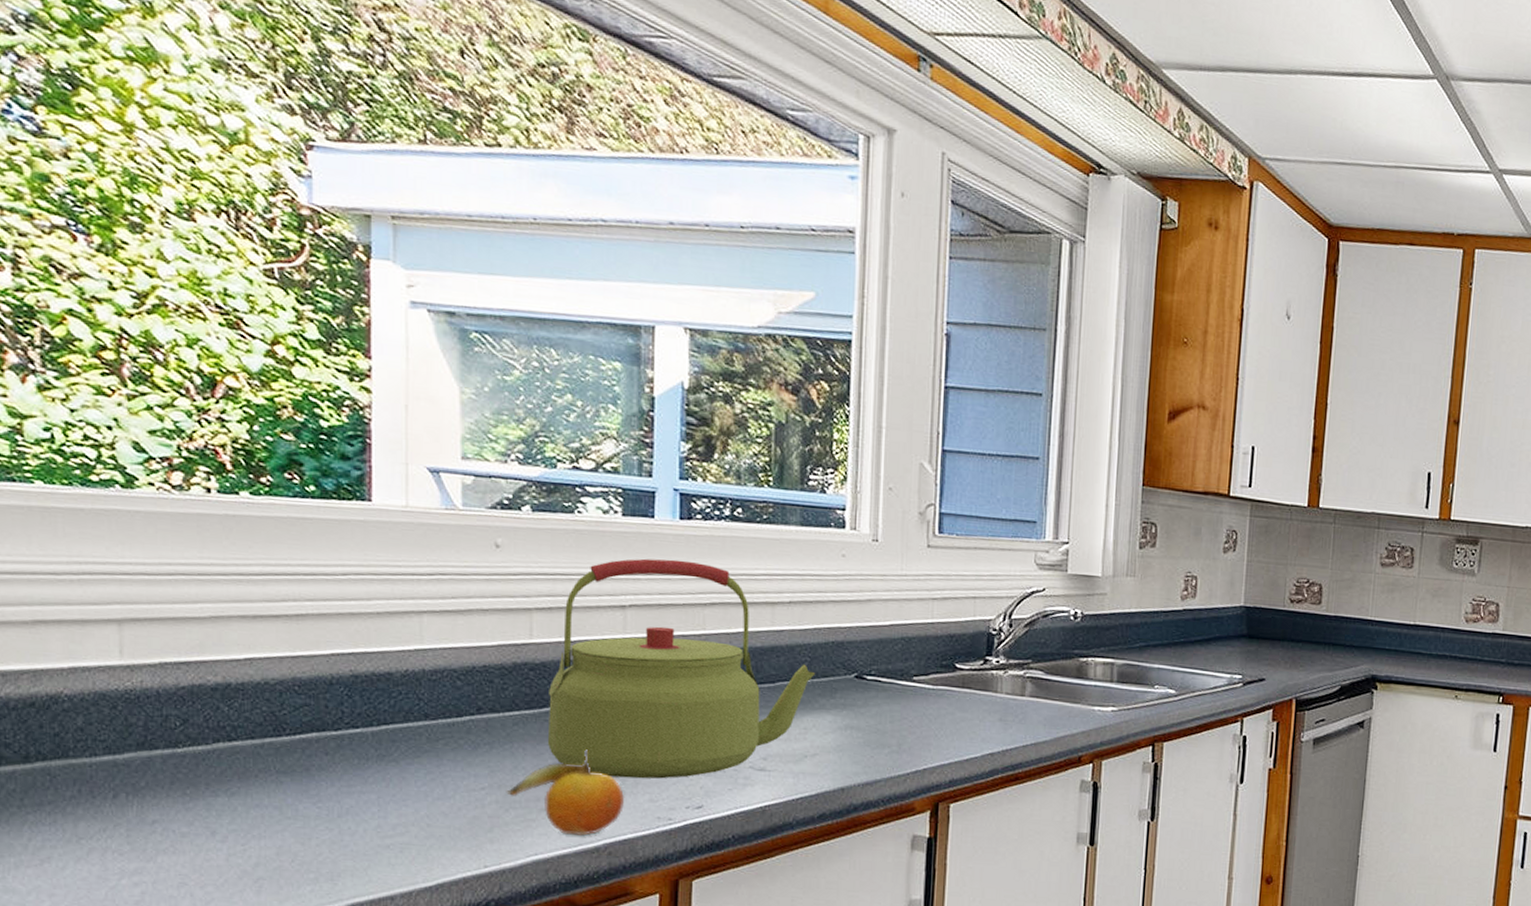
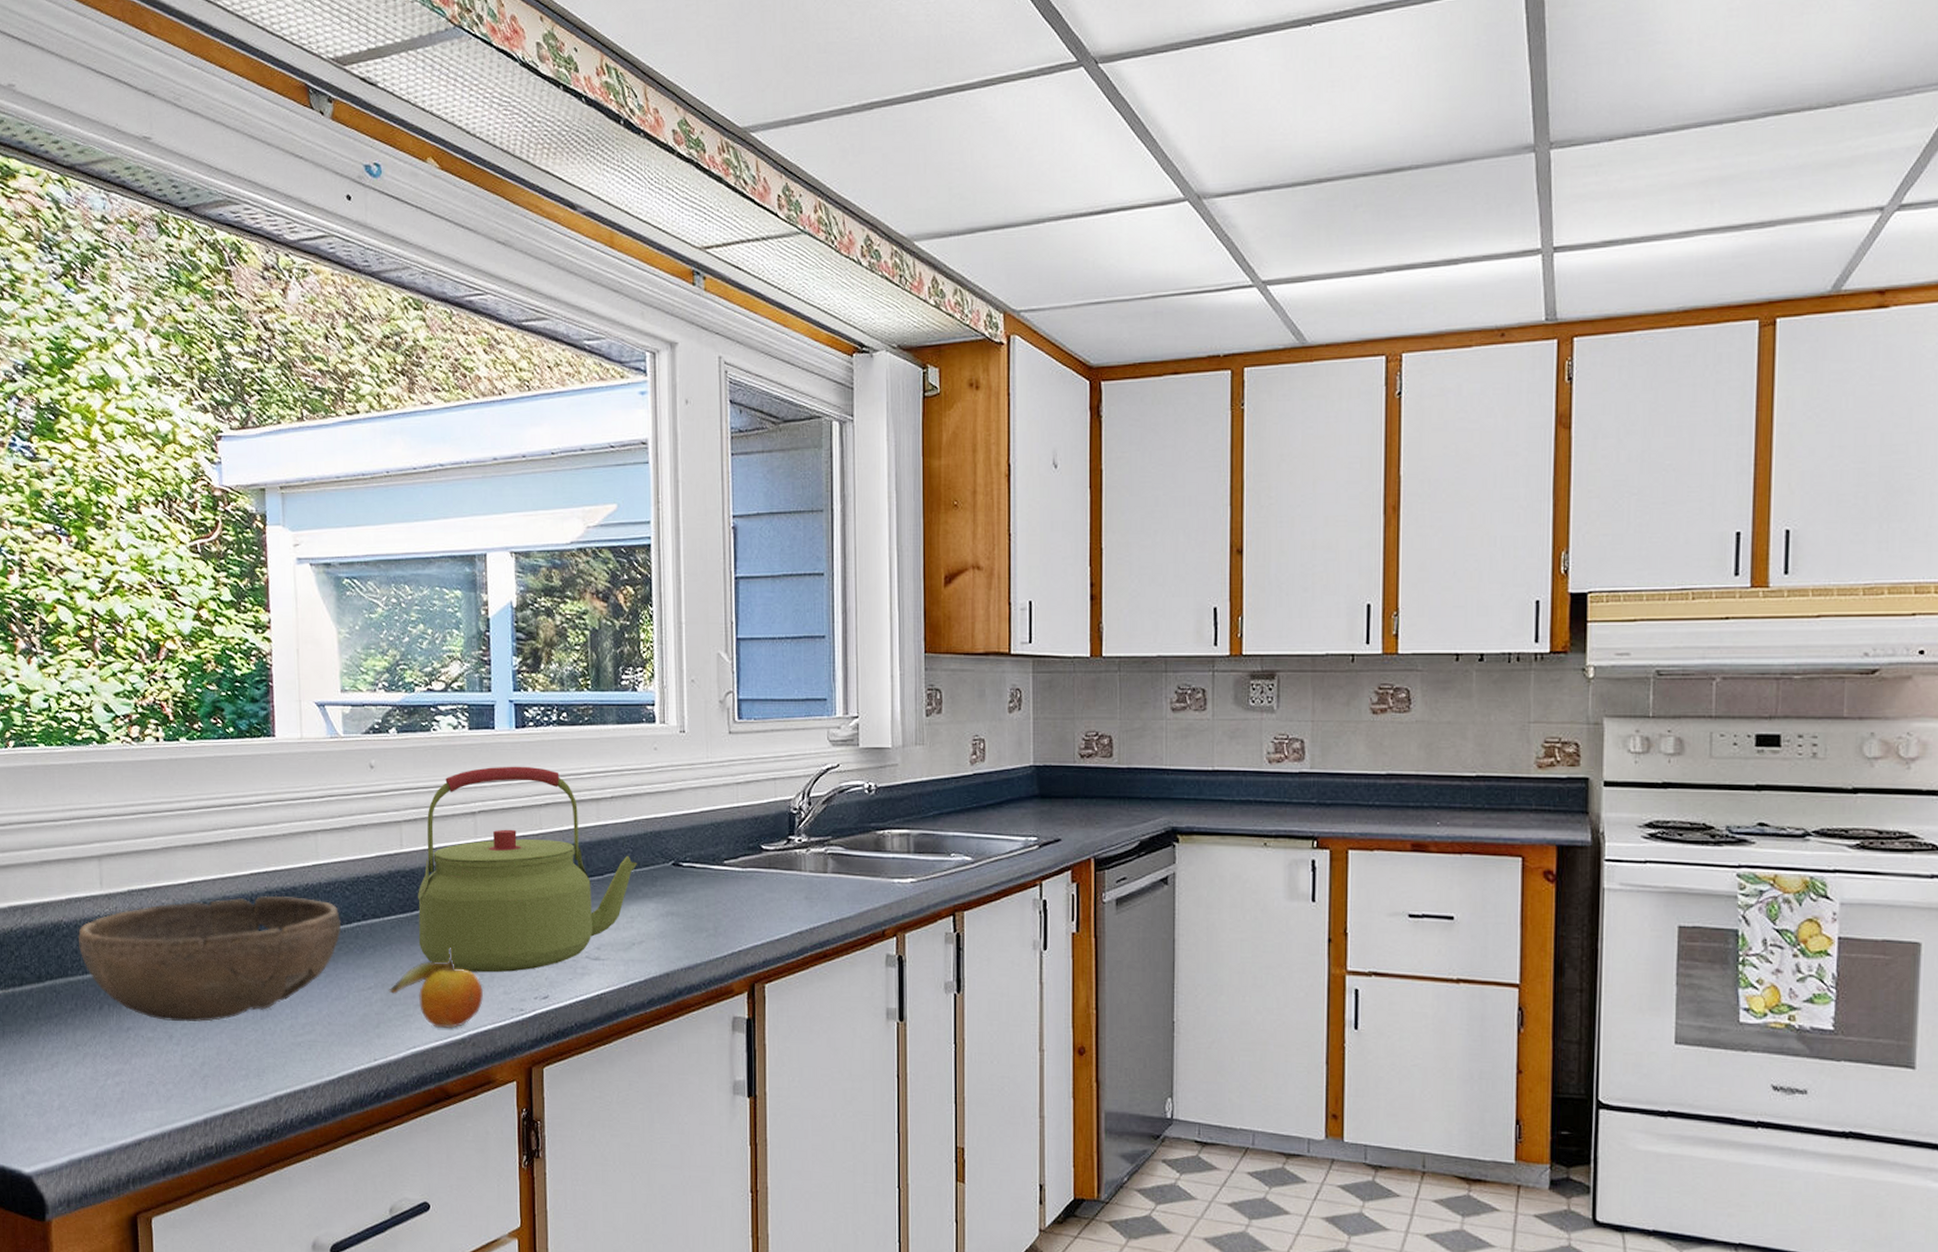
bowl: none [86,679,450,818] -> present [78,895,342,1022]

